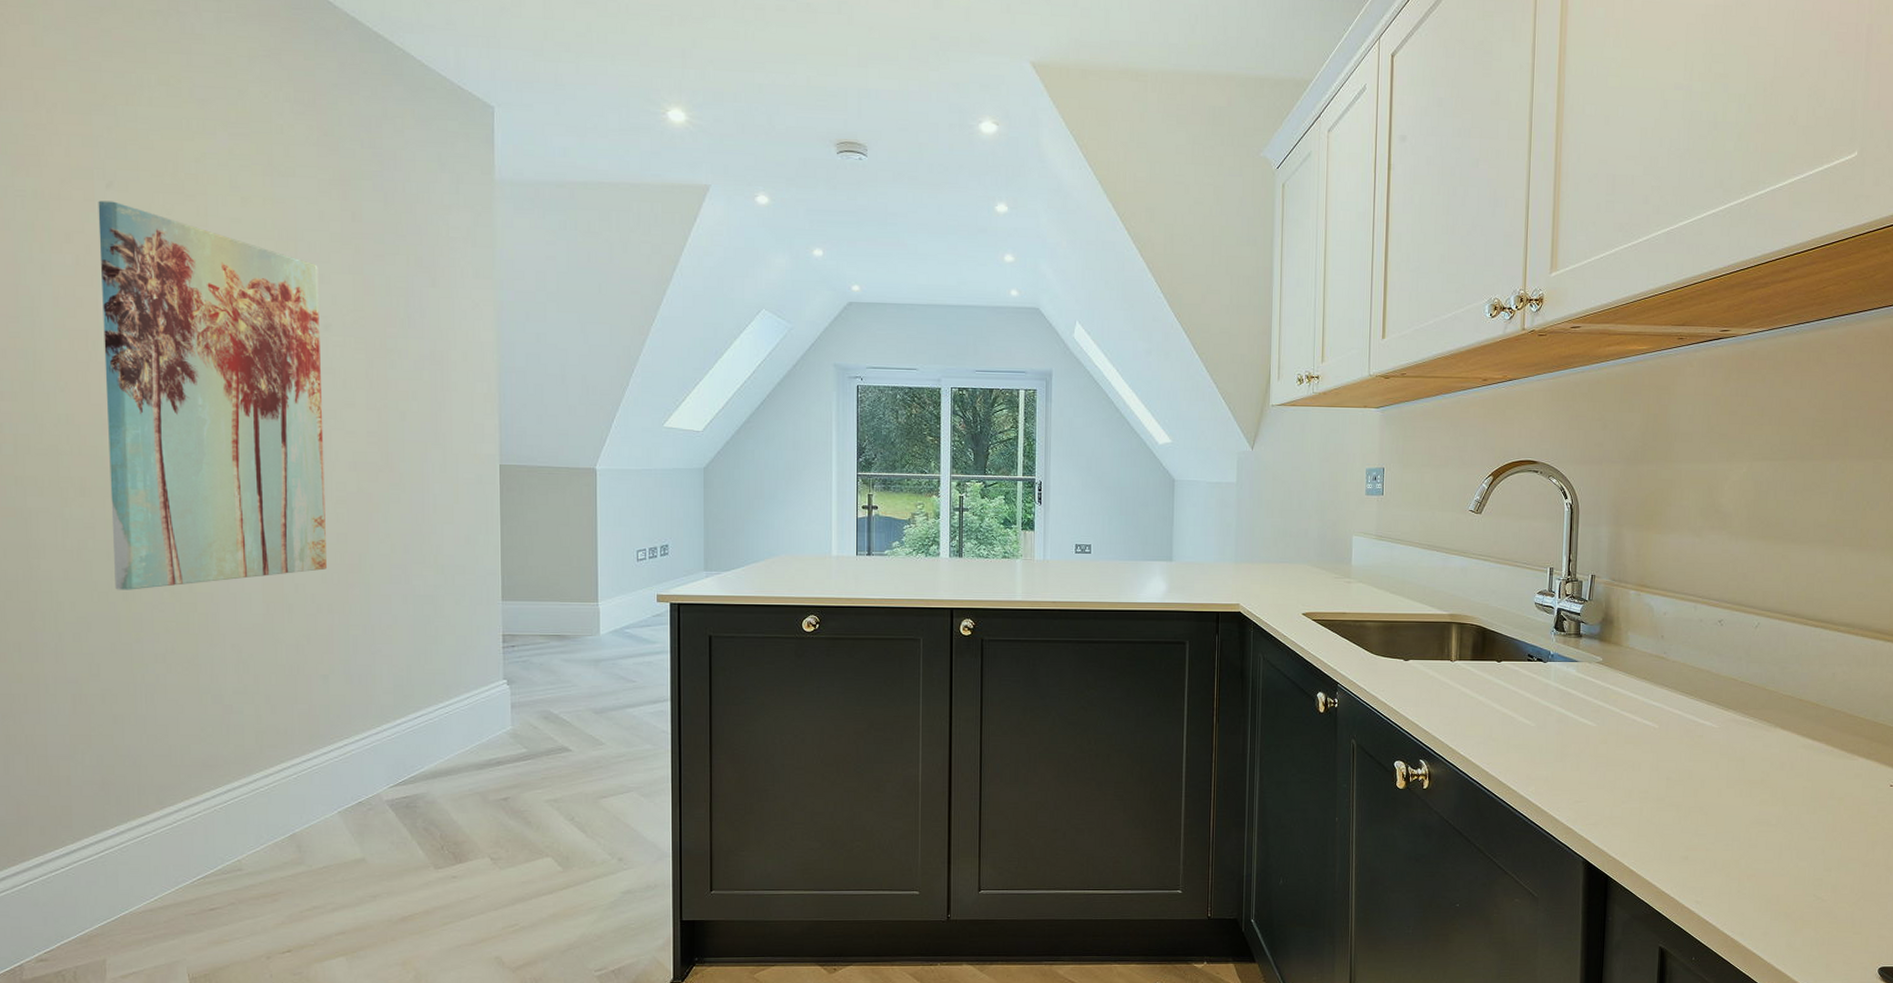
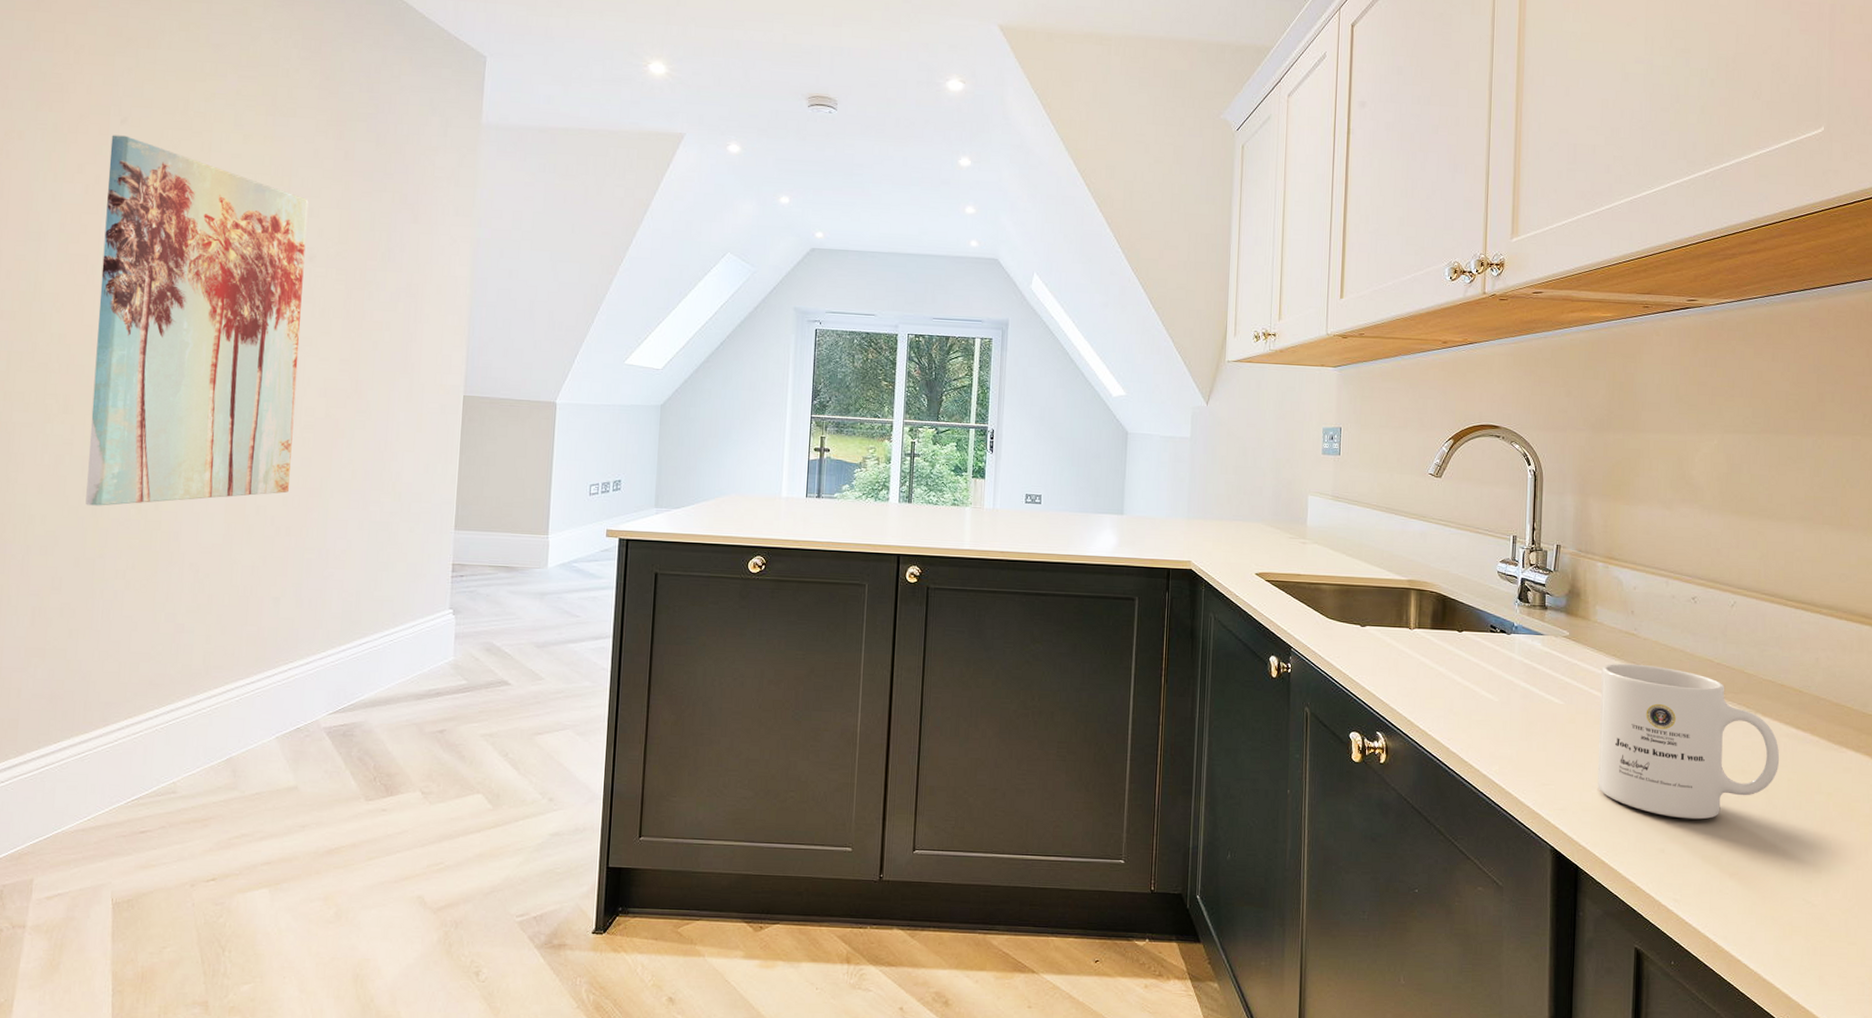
mug: none [1627,685,1797,828] -> present [1598,663,1780,820]

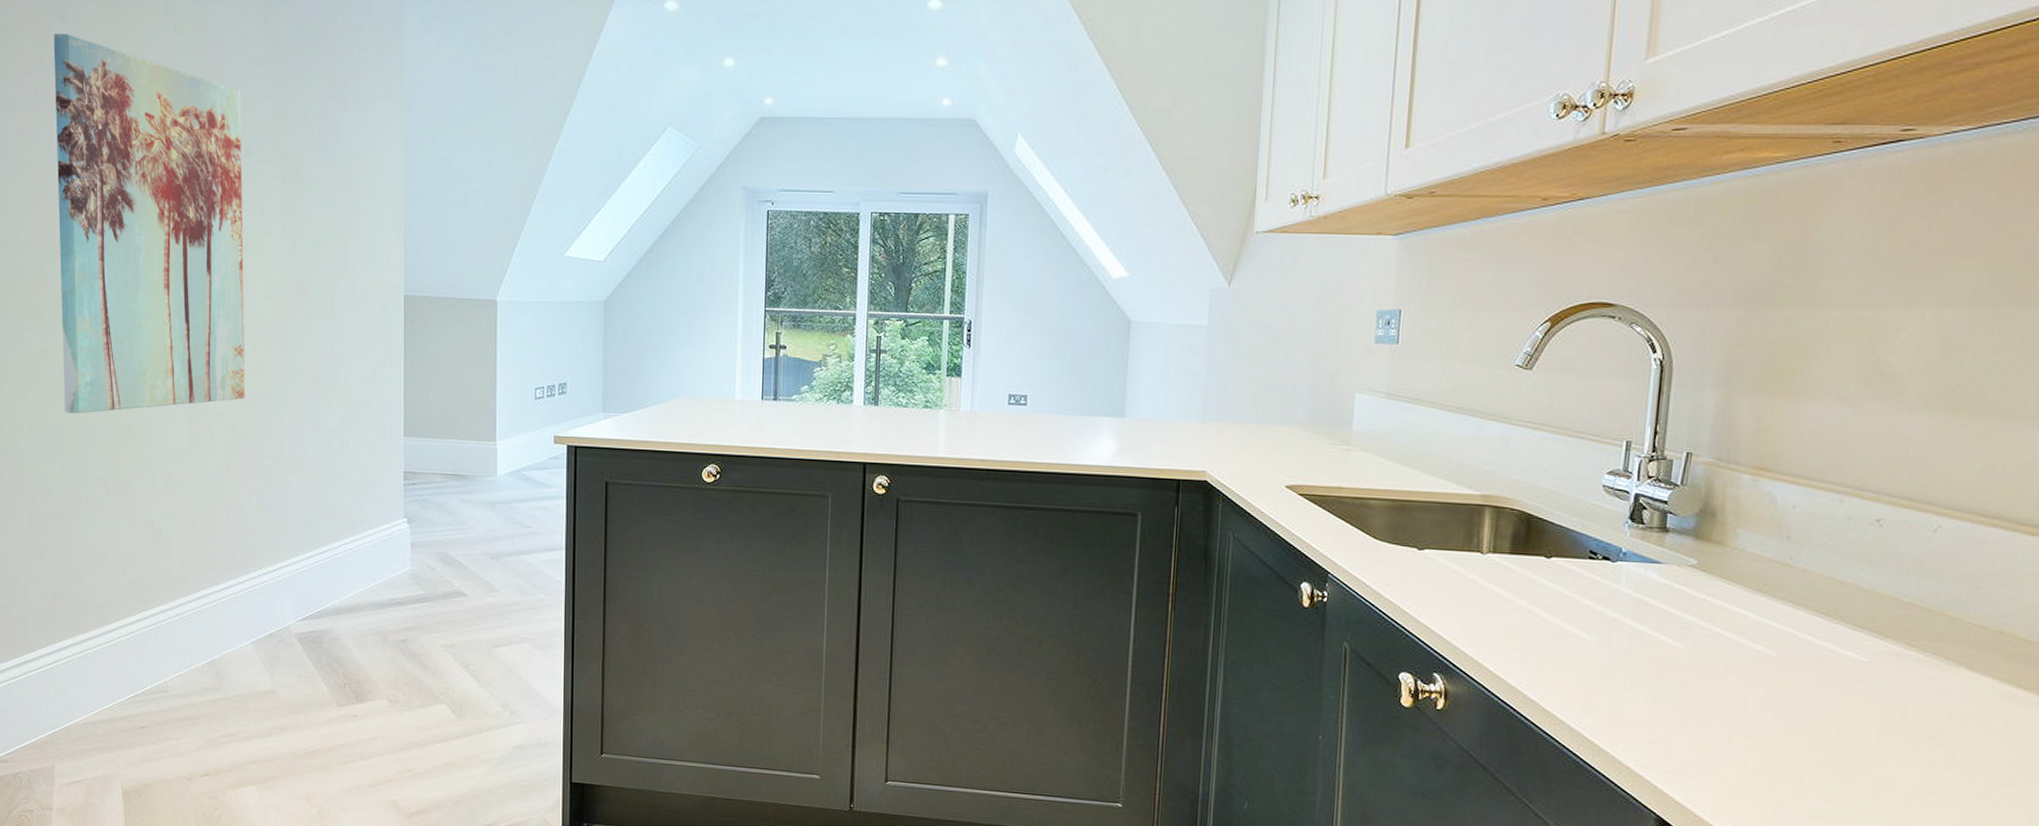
mug: present [1598,663,1780,820] -> none [1724,599,1989,794]

